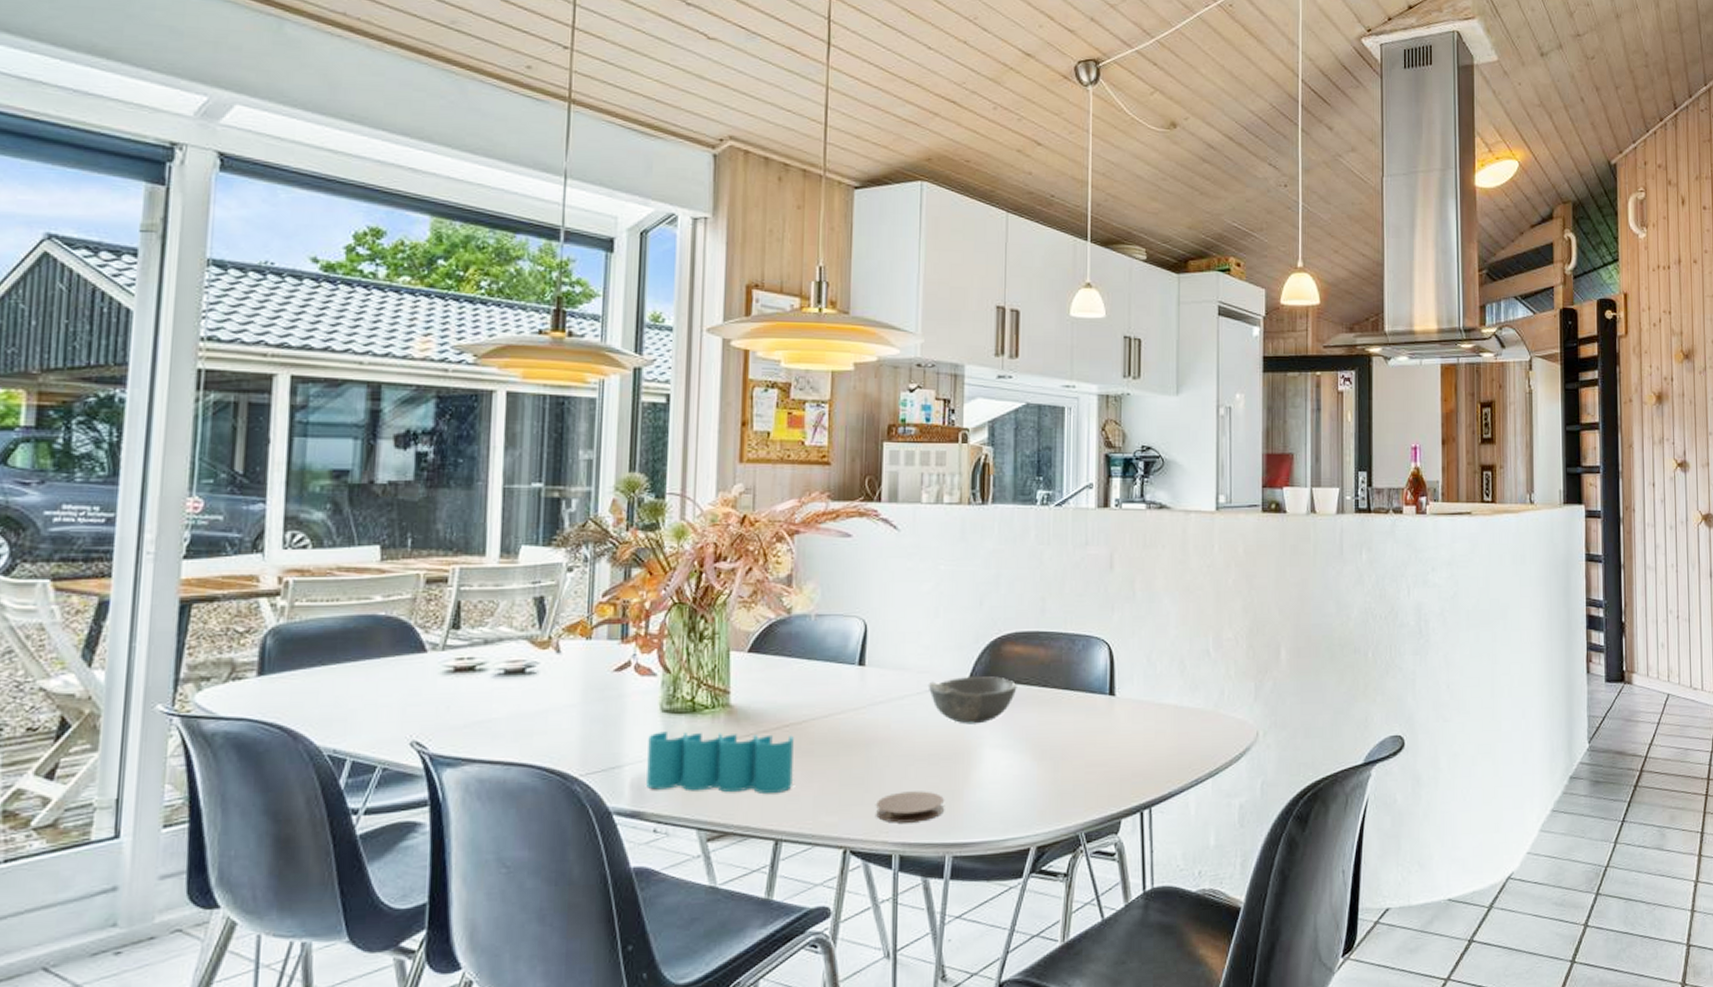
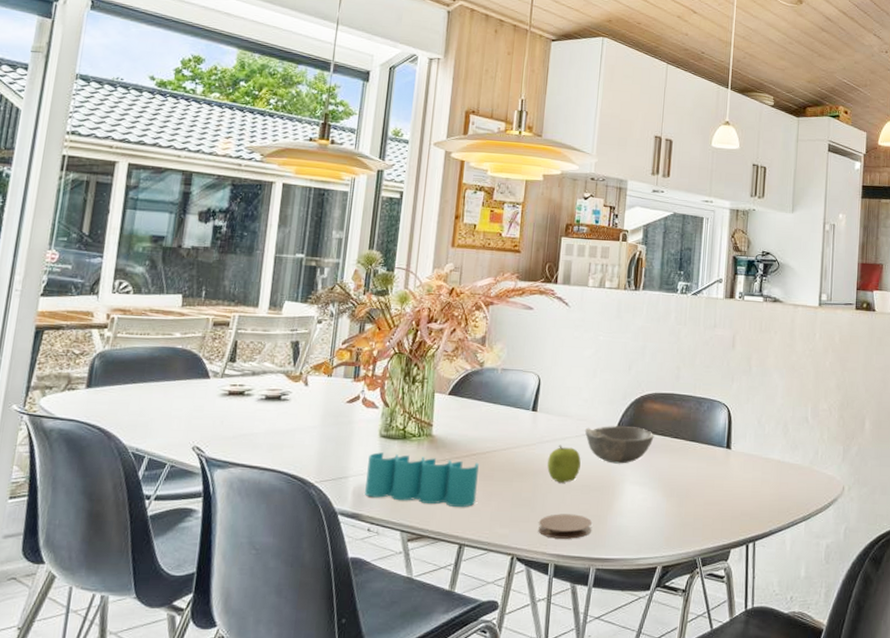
fruit: none [883,705,925,753] -> present [547,444,581,483]

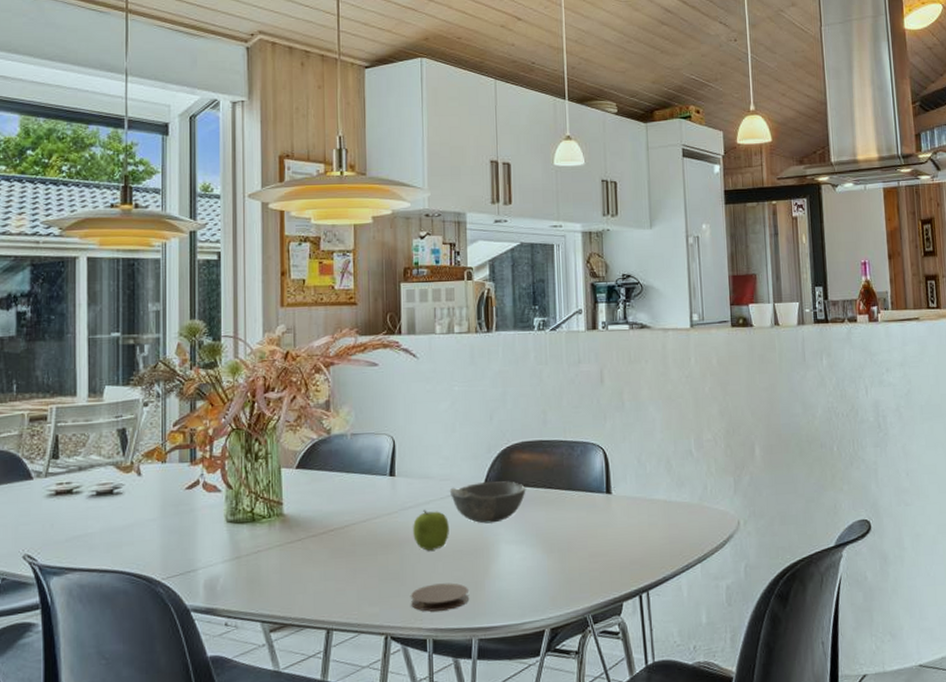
pen holder: present [365,452,479,507] -> none [217,538,340,590]

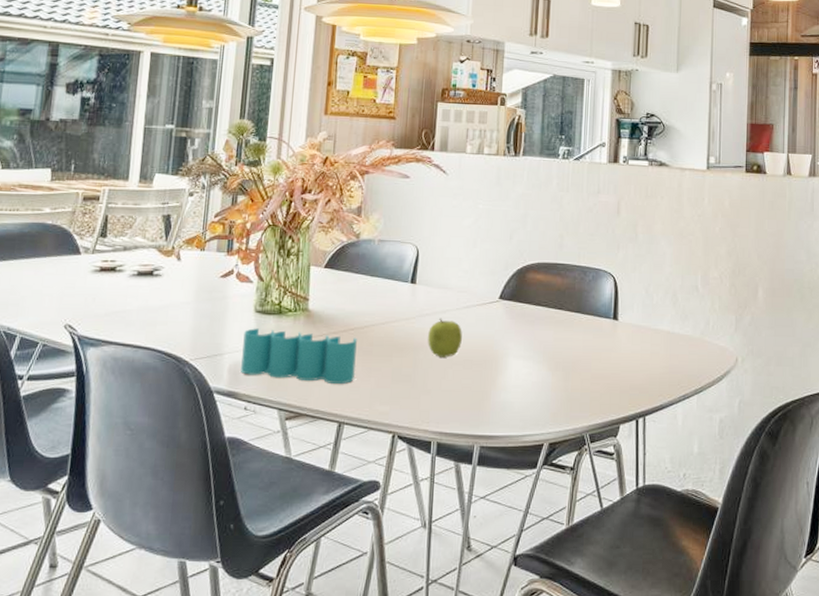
pen holder: none [217,538,340,590] -> present [241,328,357,384]
coaster: present [410,583,469,612] -> none [419,390,475,416]
bowl: present [449,481,526,524] -> none [465,298,538,337]

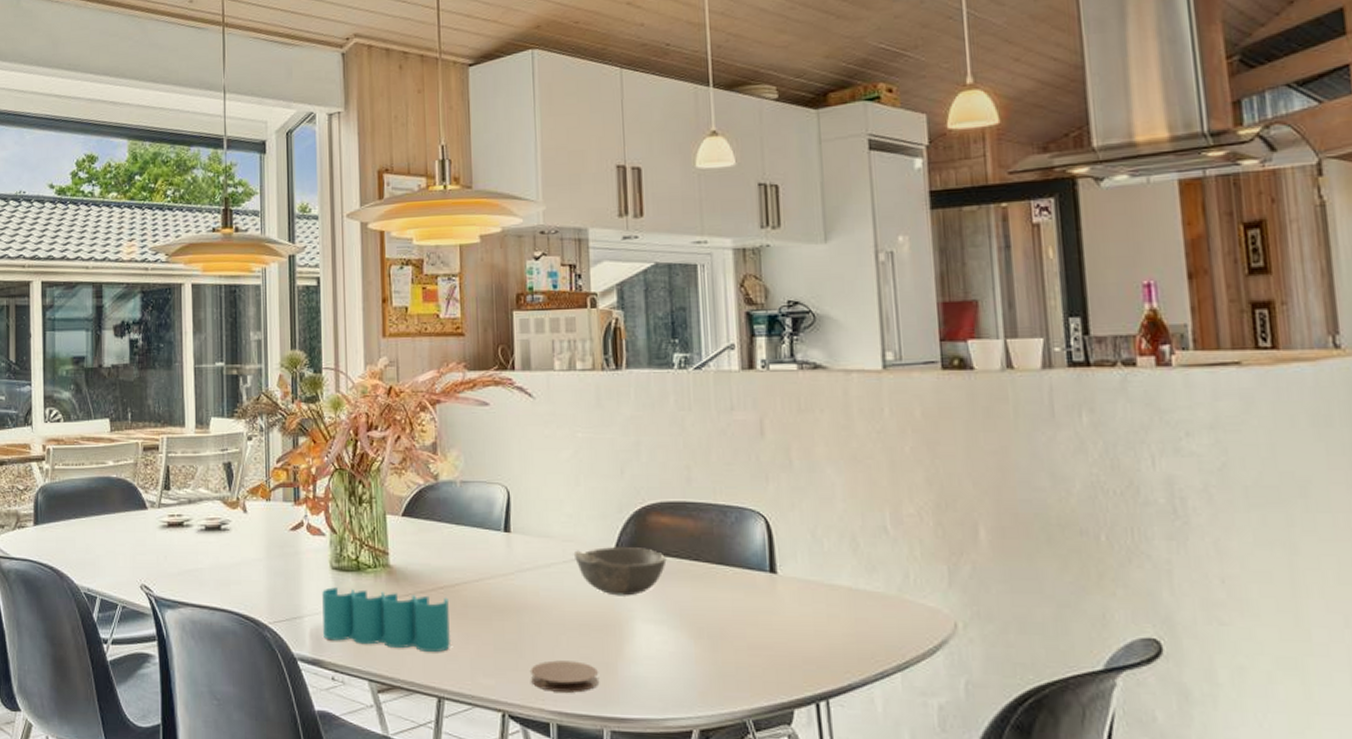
coaster: none [419,390,475,416] -> present [529,660,598,693]
fruit: present [428,318,462,358] -> none [532,573,574,621]
bowl: none [465,298,538,337] -> present [573,547,667,596]

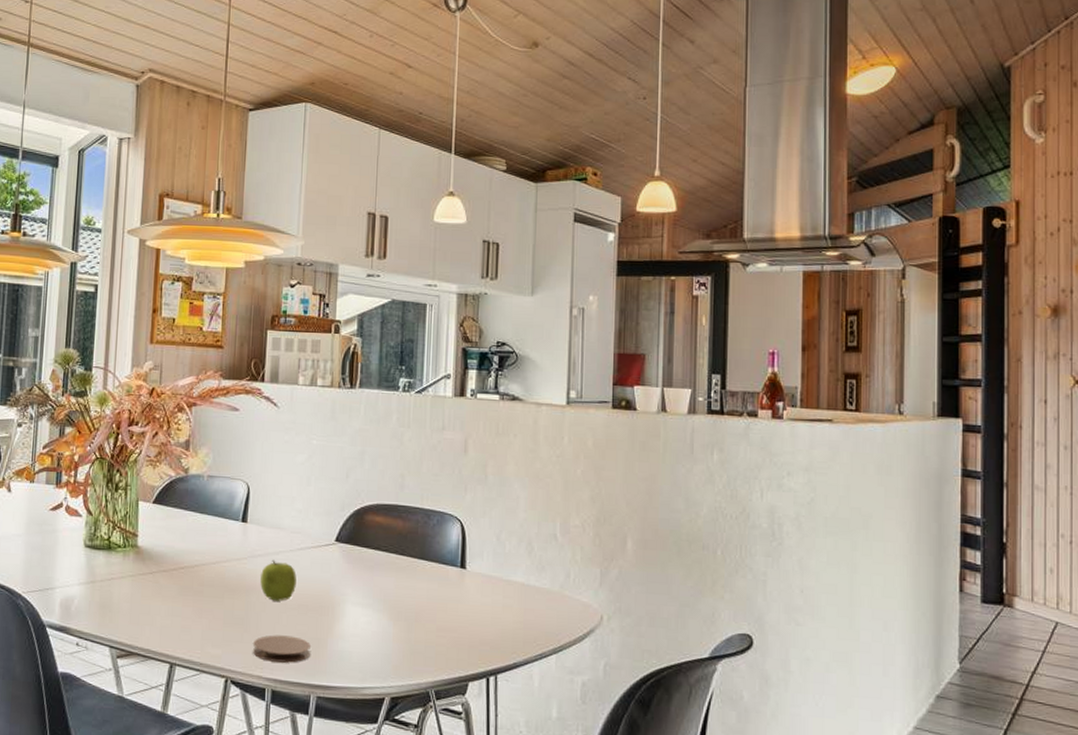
pen holder: present [322,587,451,652] -> none [72,563,187,624]
fruit: none [532,573,574,621] -> present [260,559,297,601]
bowl: present [573,547,667,596] -> none [299,540,377,583]

